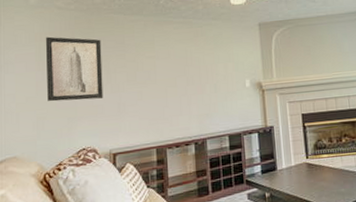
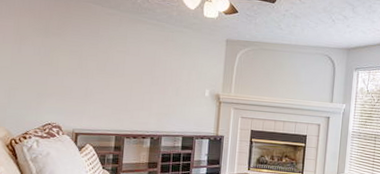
wall art: present [46,36,104,102] -> none [21,13,77,81]

